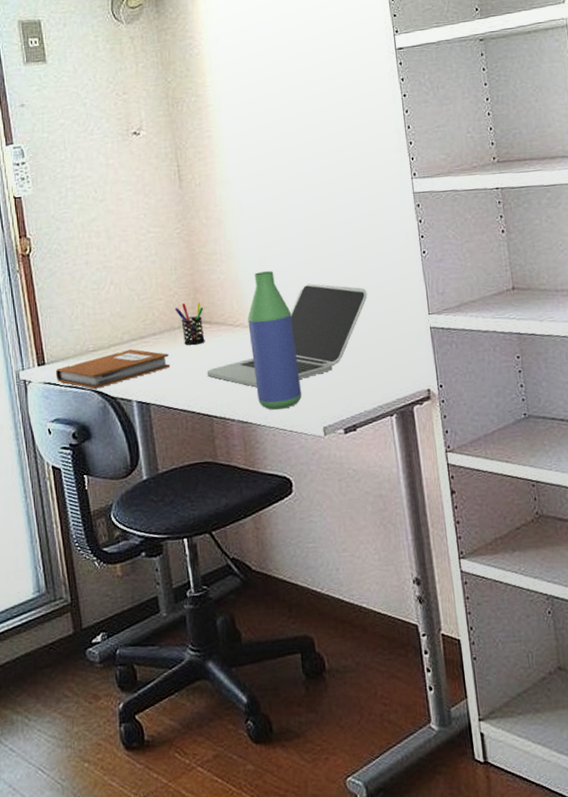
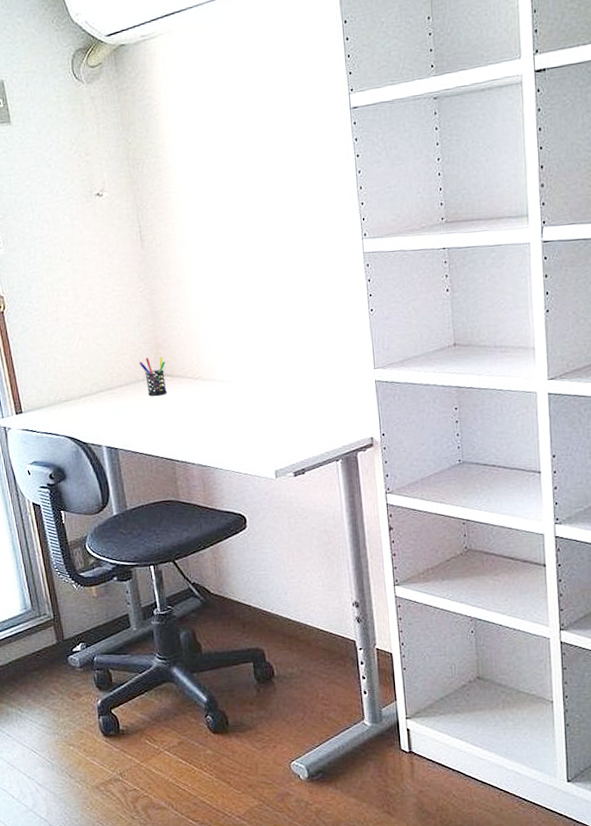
notebook: present [55,349,171,389] -> none [32,399,136,435]
laptop: present [206,283,368,388] -> none [169,339,318,435]
bottle: present [247,271,302,410] -> none [206,328,255,455]

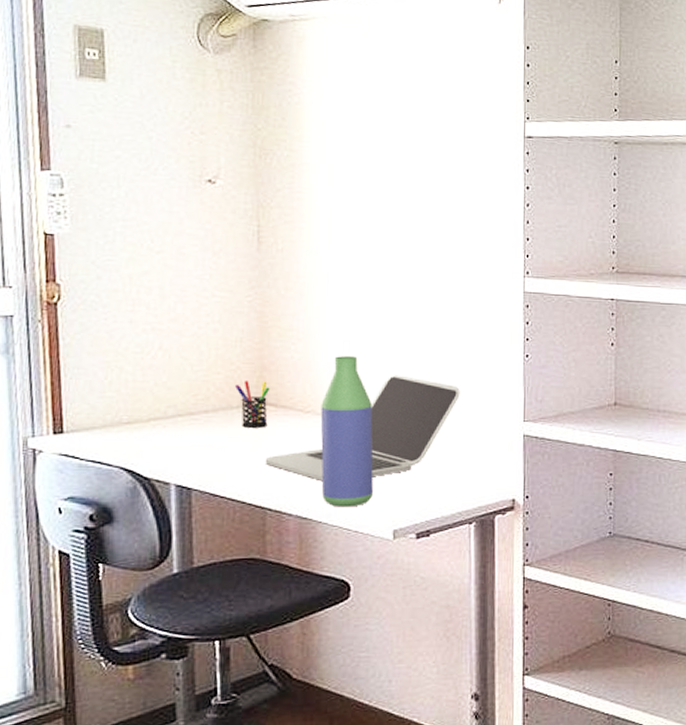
laptop: none [169,339,318,435] -> present [265,375,460,482]
bottle: none [206,328,255,455] -> present [320,356,374,507]

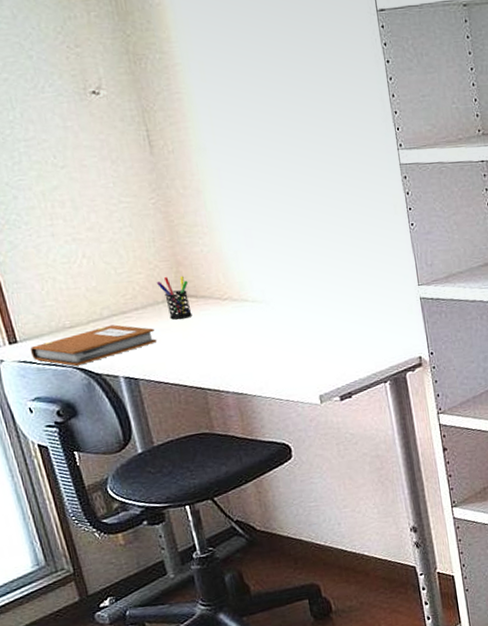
notebook: none [75,426,222,466] -> present [30,324,158,366]
laptop: present [265,375,460,482] -> none [196,256,358,360]
bottle: present [320,356,374,507] -> none [235,243,296,381]

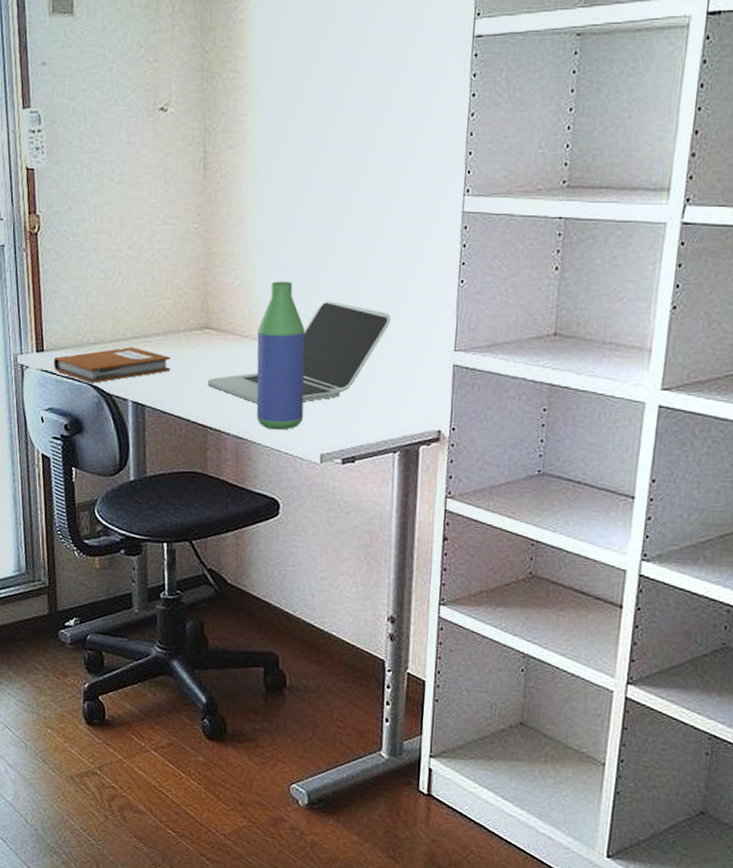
pen holder: present [157,276,192,320] -> none [183,304,213,351]
laptop: none [196,256,358,360] -> present [207,301,391,404]
bottle: none [235,243,296,381] -> present [256,282,305,430]

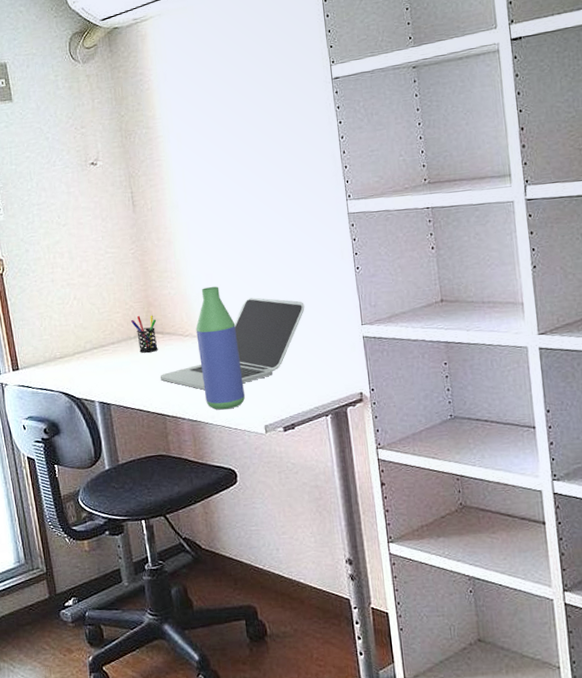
notebook: present [53,347,171,383] -> none [28,356,128,391]
pen holder: none [183,304,213,351] -> present [131,315,158,353]

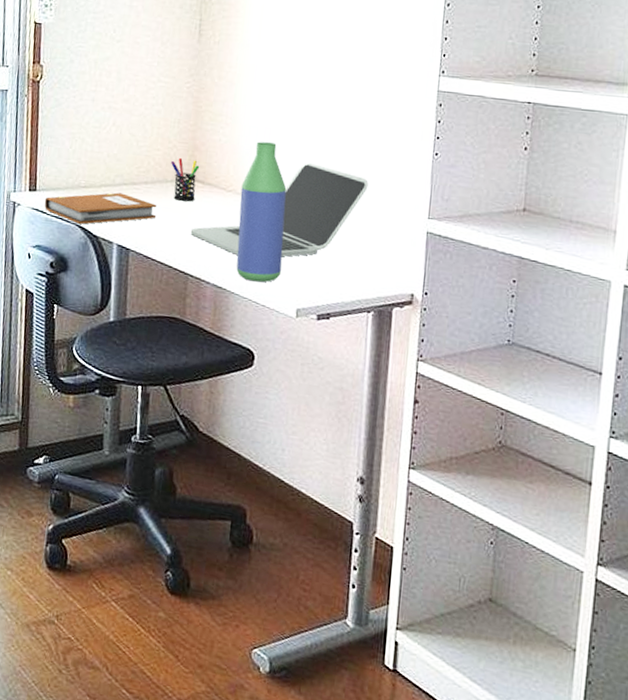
notebook: none [28,356,128,391] -> present [44,192,157,224]

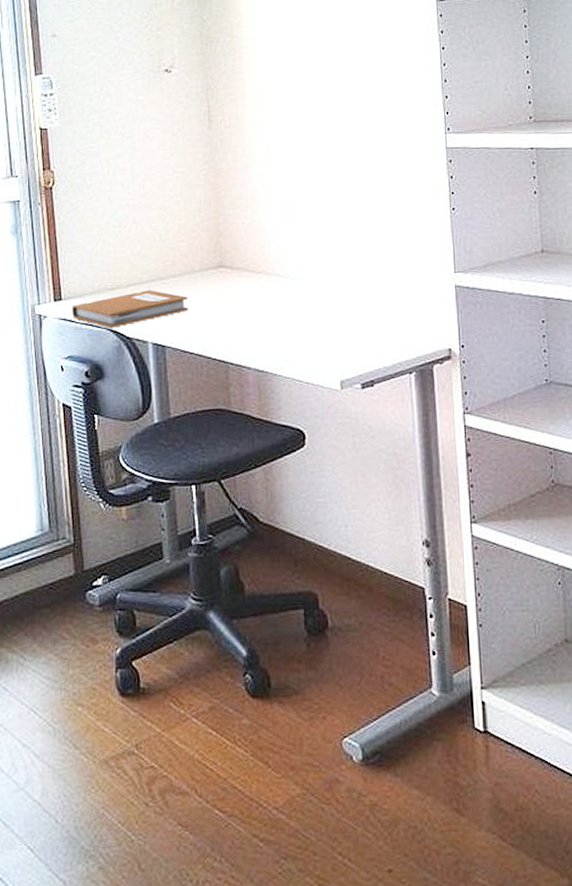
pen holder: present [171,157,200,202] -> none [197,245,226,289]
laptop: present [190,163,369,257] -> none [225,234,393,337]
bottle: present [236,141,287,283] -> none [270,219,320,360]

